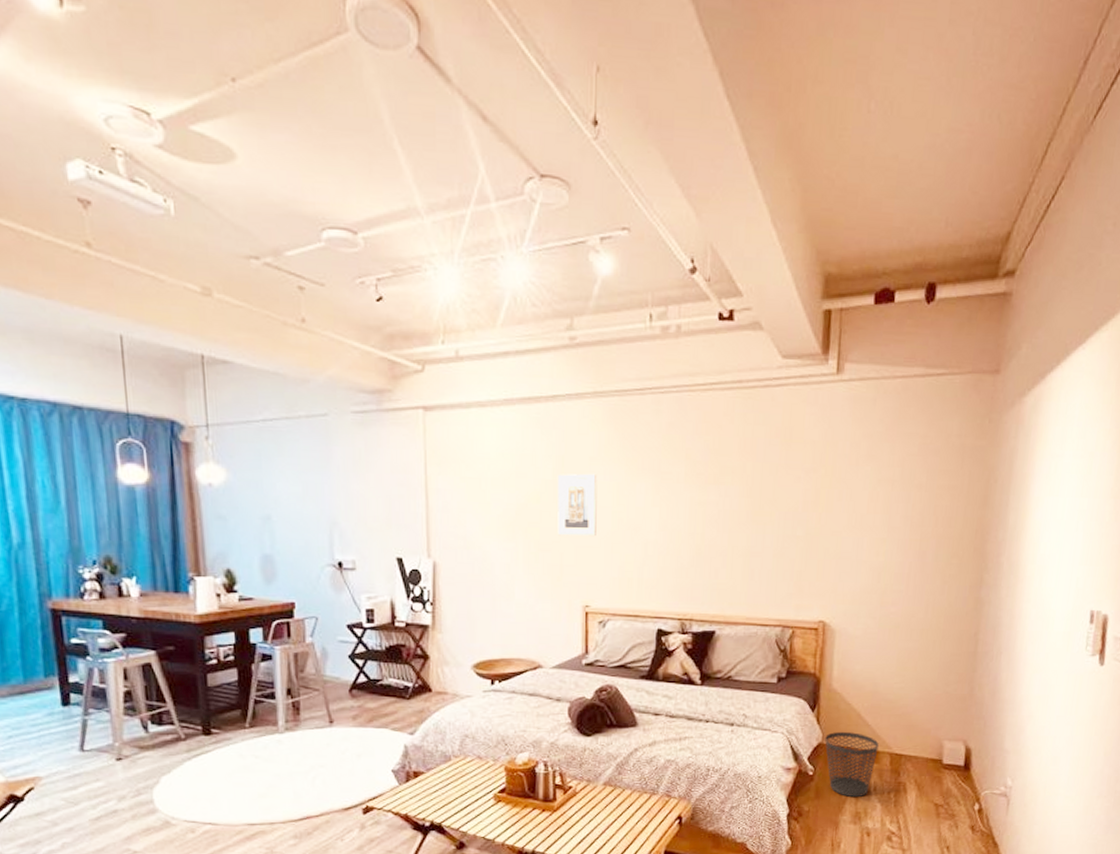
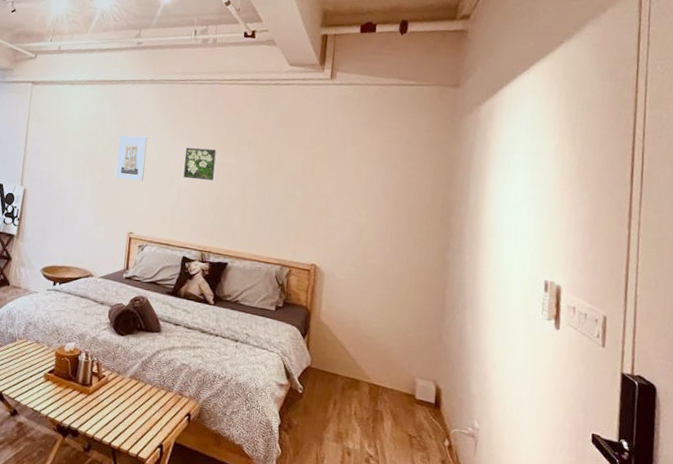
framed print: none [649,483,691,527] -> present [183,147,217,181]
wastebasket: present [825,732,879,798] -> none [313,358,359,419]

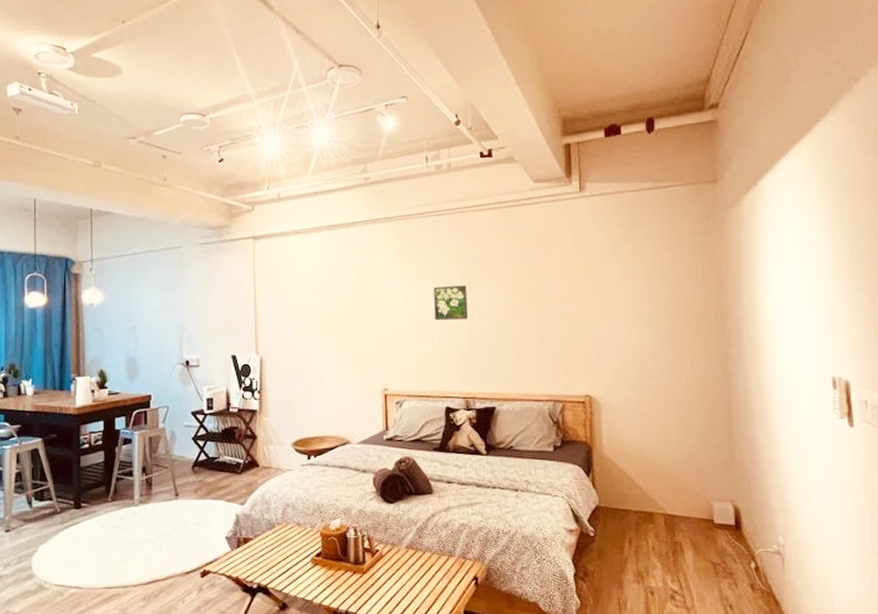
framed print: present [115,135,148,182] -> none [359,281,391,332]

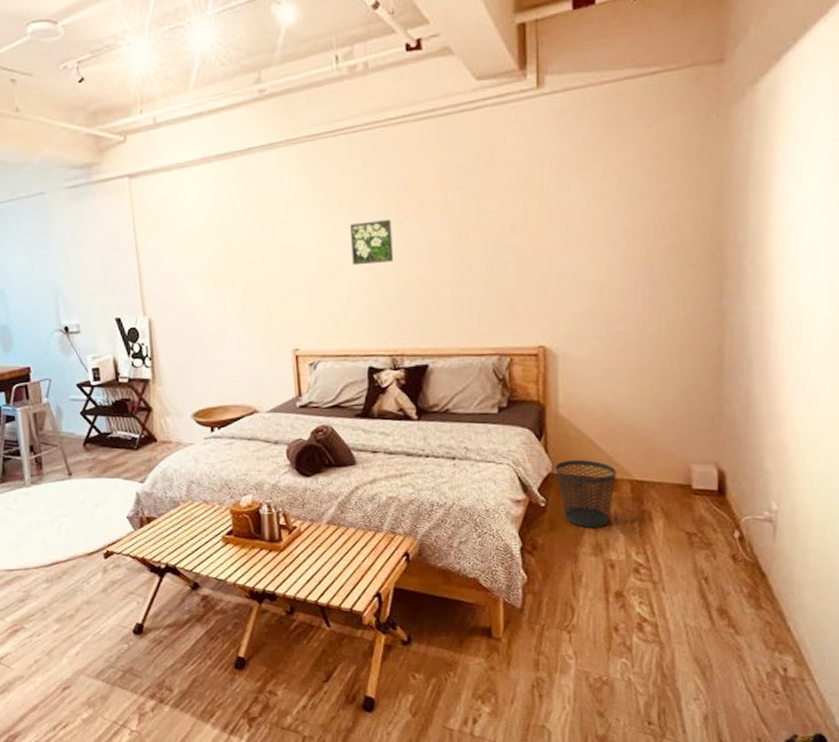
wastebasket: none [601,495,652,557] -> present [555,460,616,529]

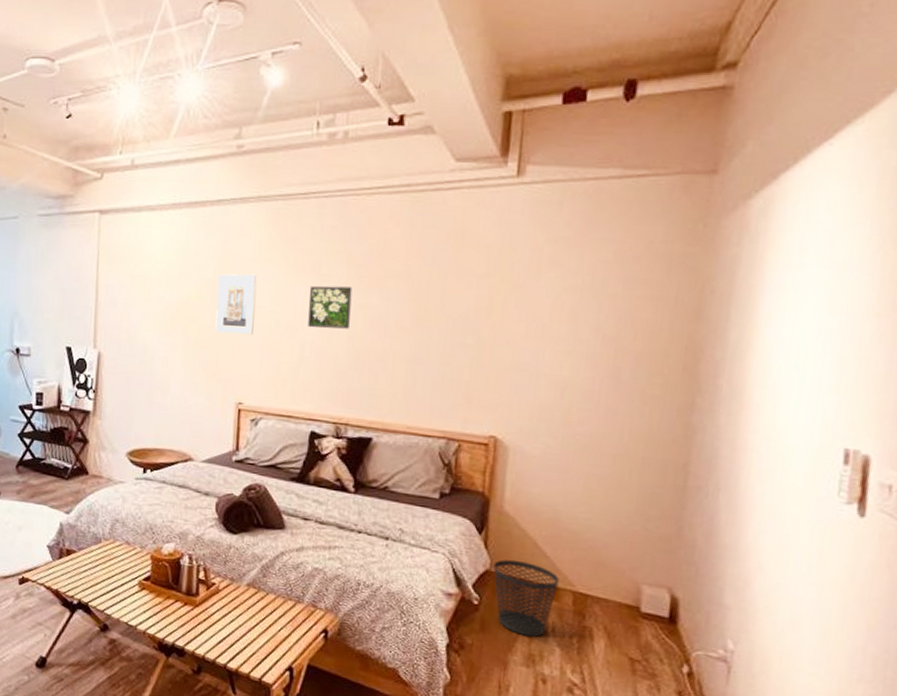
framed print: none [258,219,300,284] -> present [215,274,257,336]

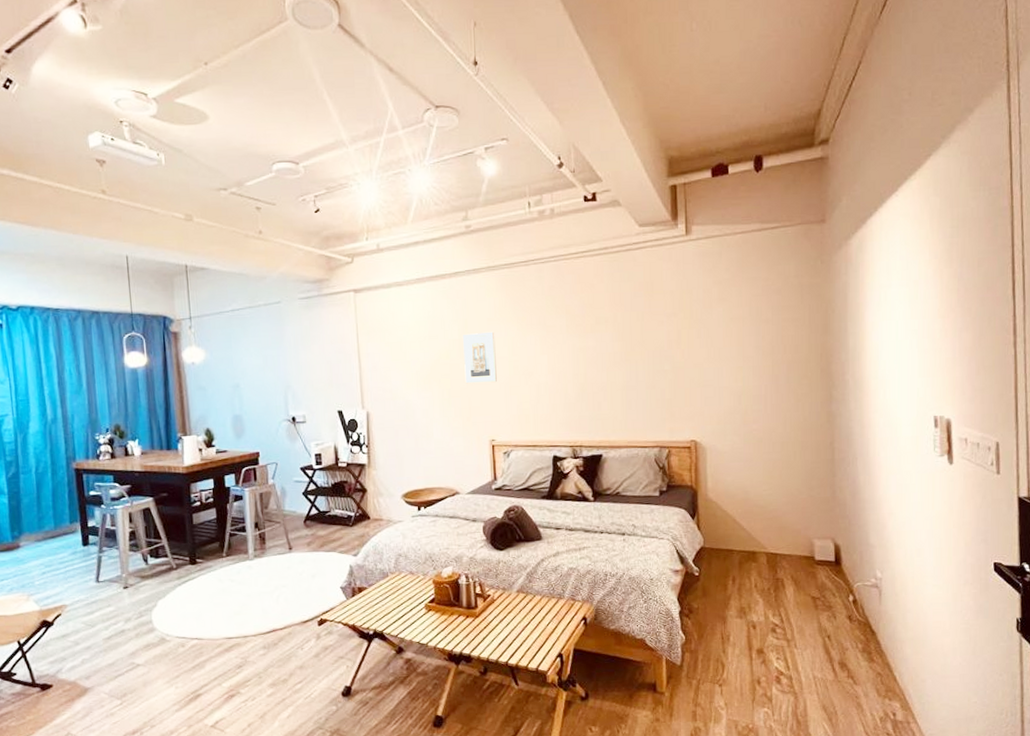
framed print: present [308,285,353,329] -> none [538,334,573,371]
wastebasket: present [493,559,559,637] -> none [706,536,755,594]

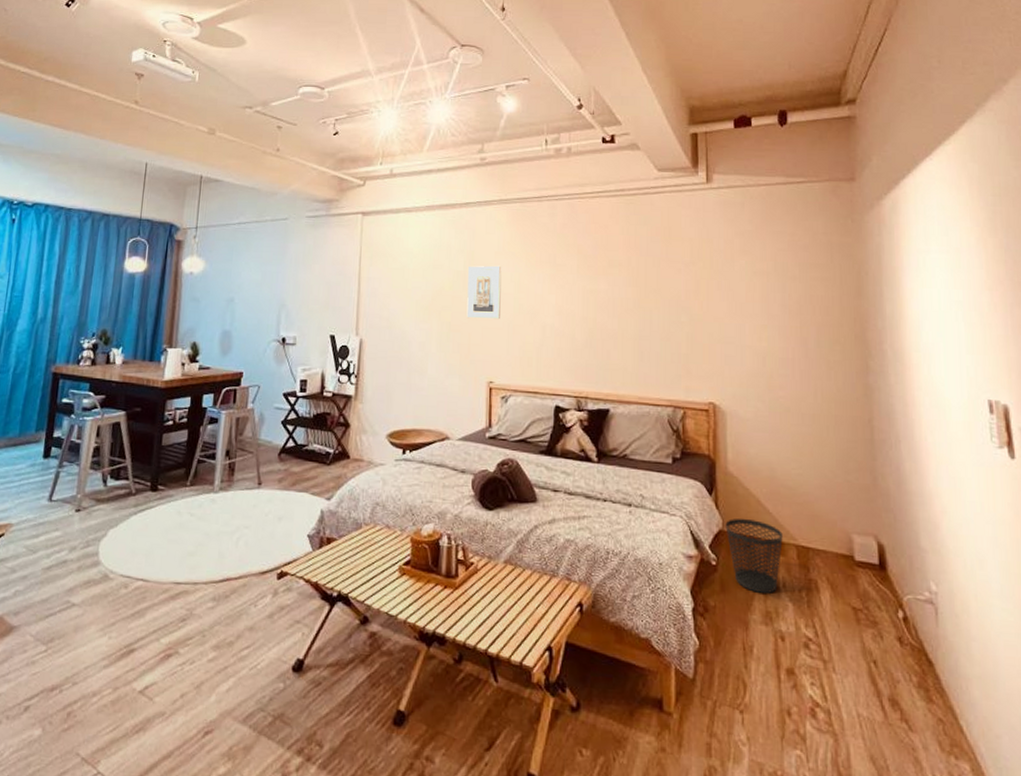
wastebasket: none [706,536,755,594] -> present [725,519,783,594]

